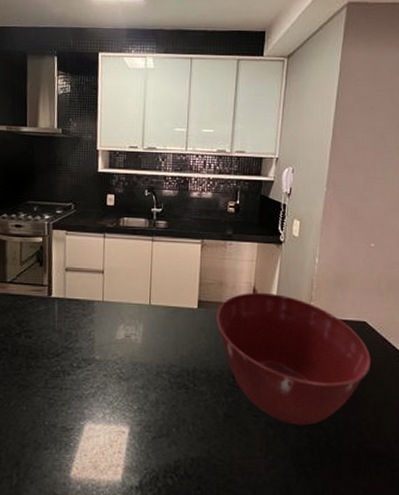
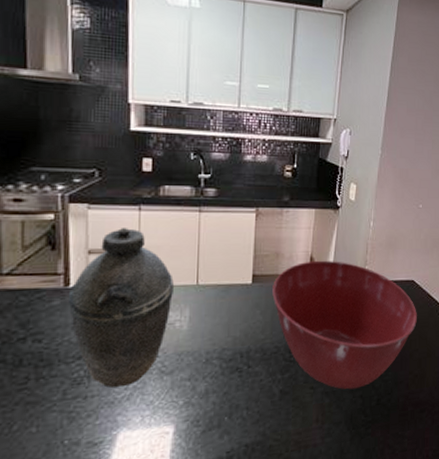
kettle: none [50,252,131,385] -> present [68,228,175,389]

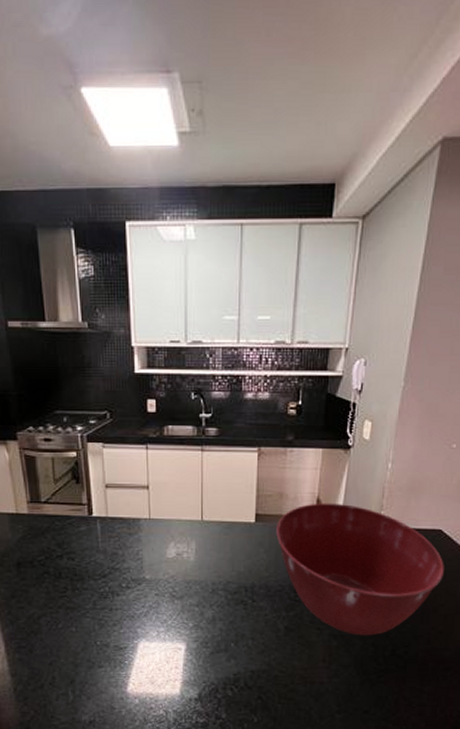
kettle: present [68,228,175,389] -> none [92,465,181,605]

